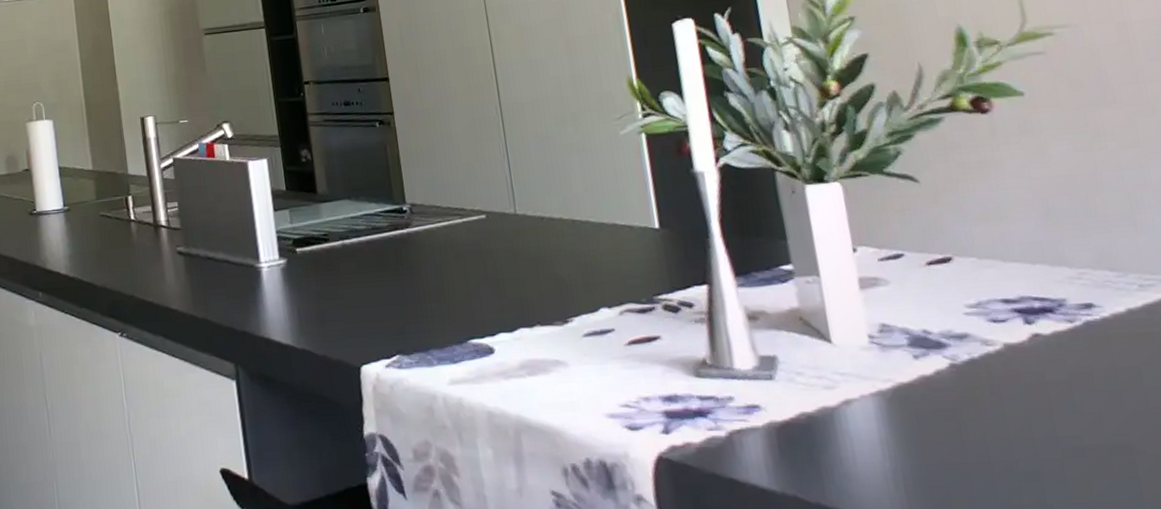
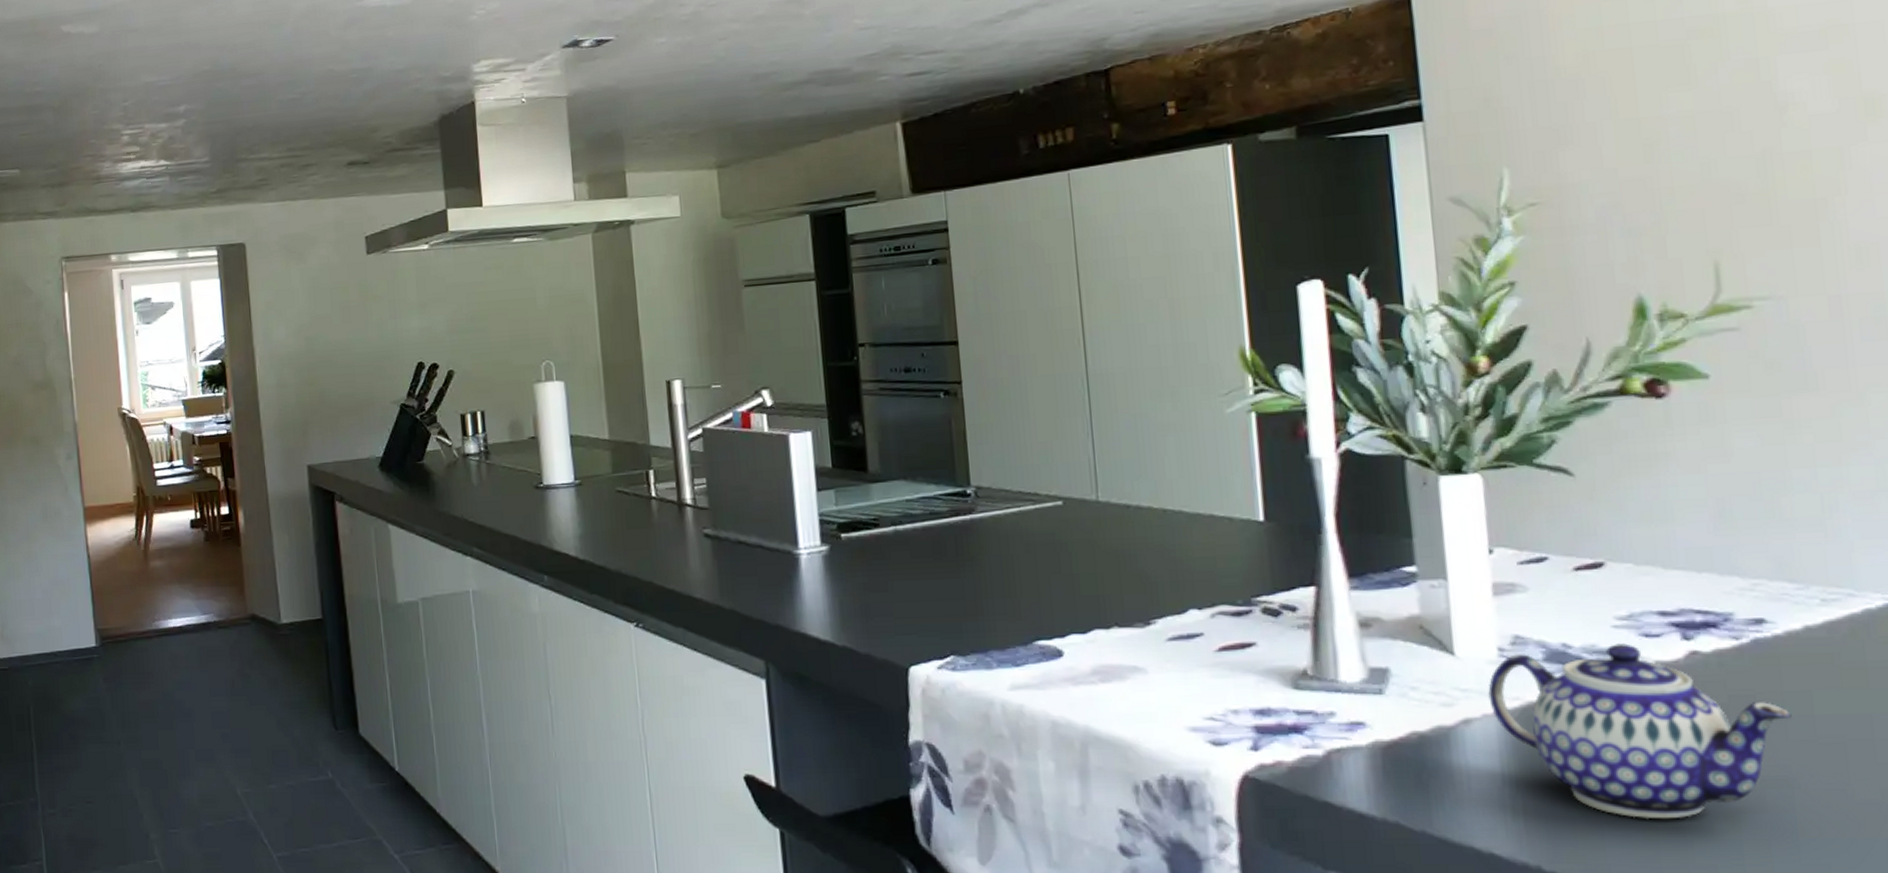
teapot: none [863,328,1126,487] -> present [1488,643,1792,820]

